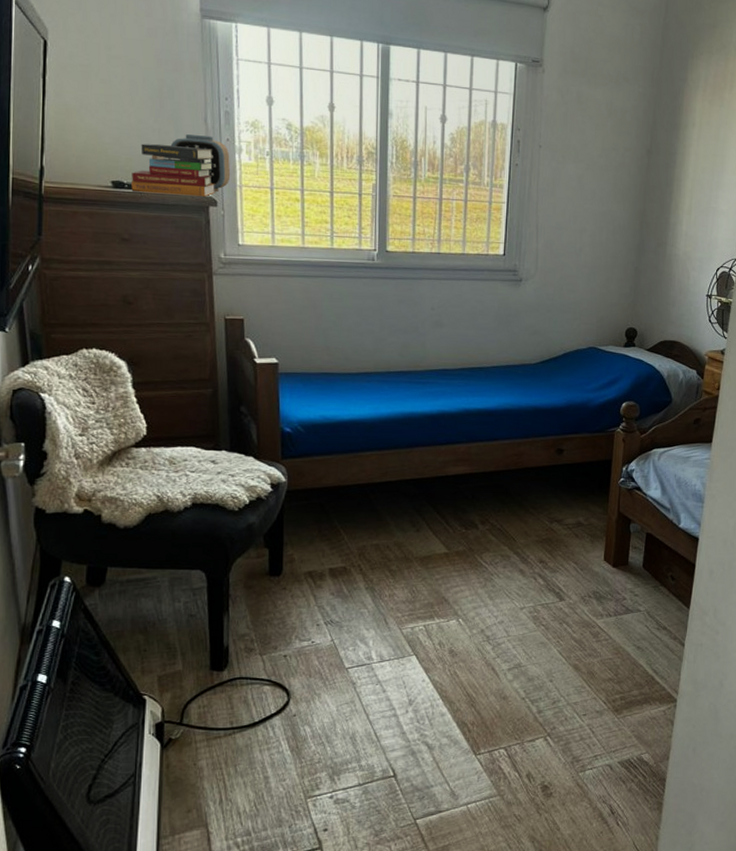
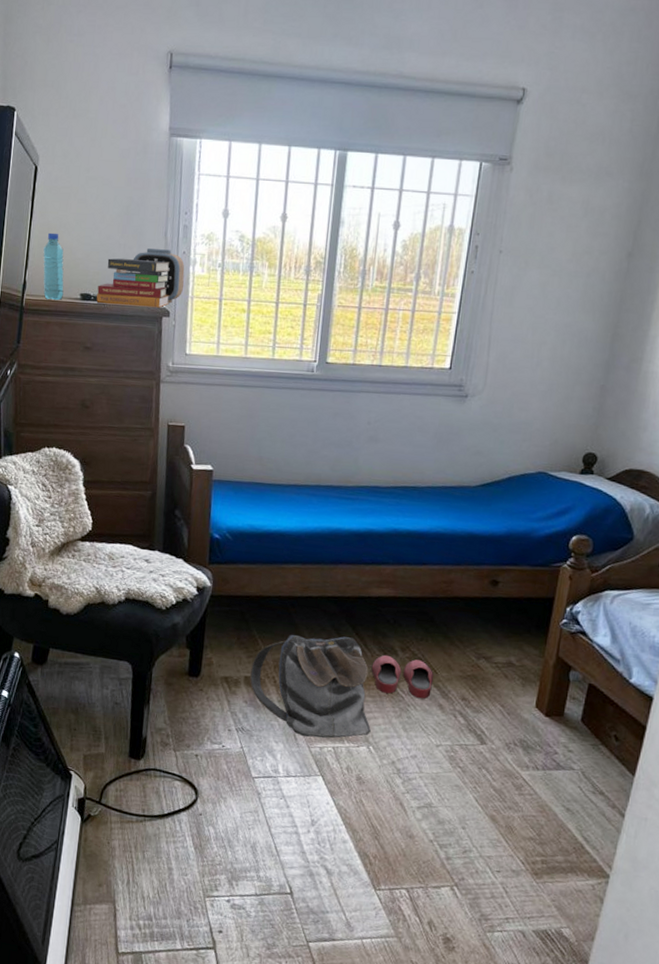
water bottle: none [62,114,91,189] -> present [43,232,64,301]
backpack: none [334,517,459,620] -> present [249,634,371,739]
slippers: none [454,529,512,566] -> present [371,654,433,699]

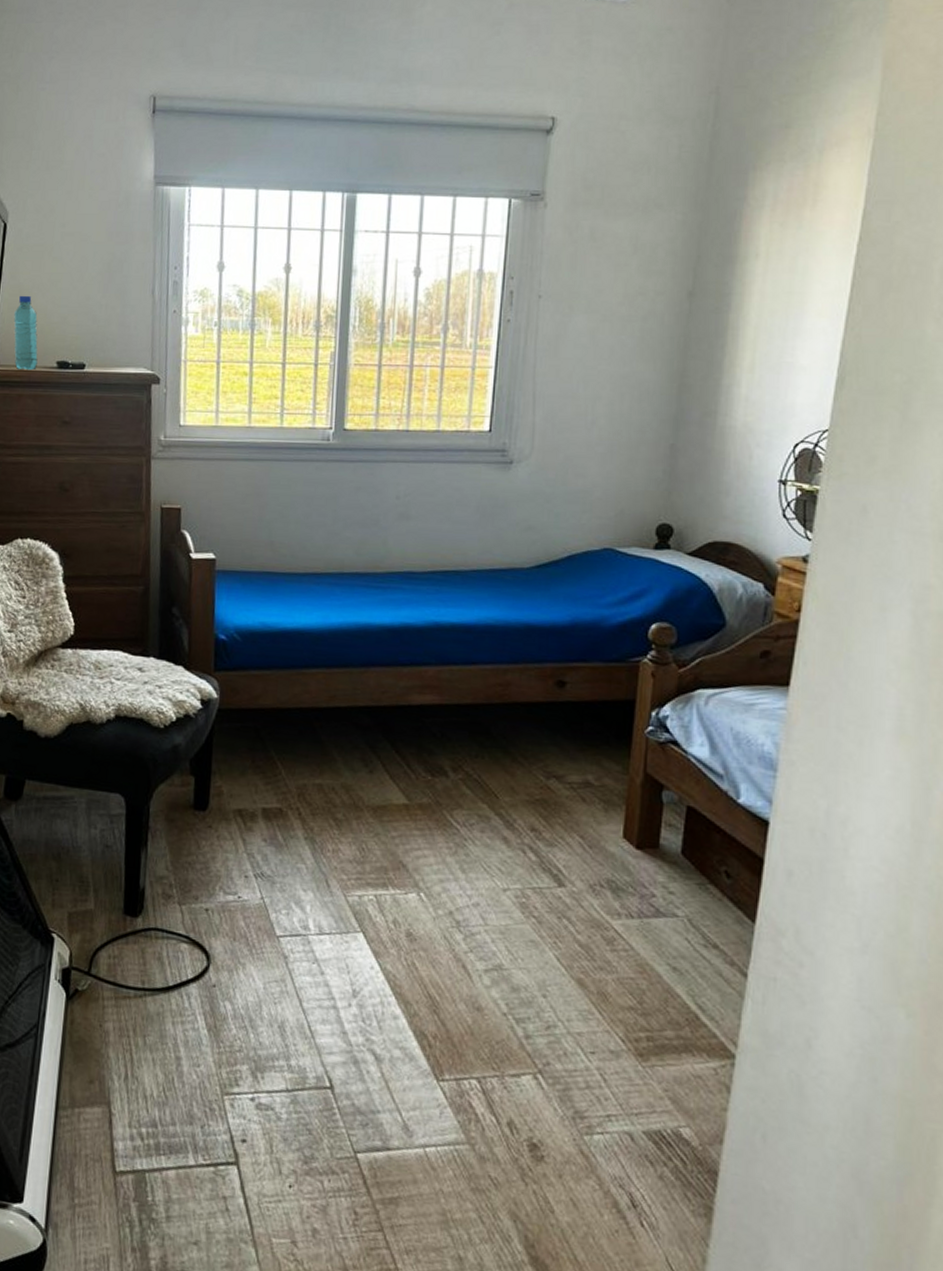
books: present [96,258,170,308] -> none [75,320,159,374]
alarm clock: present [133,248,185,304] -> none [116,308,176,369]
backpack: present [249,634,371,739] -> none [268,754,421,884]
slippers: present [371,654,433,699] -> none [417,776,494,830]

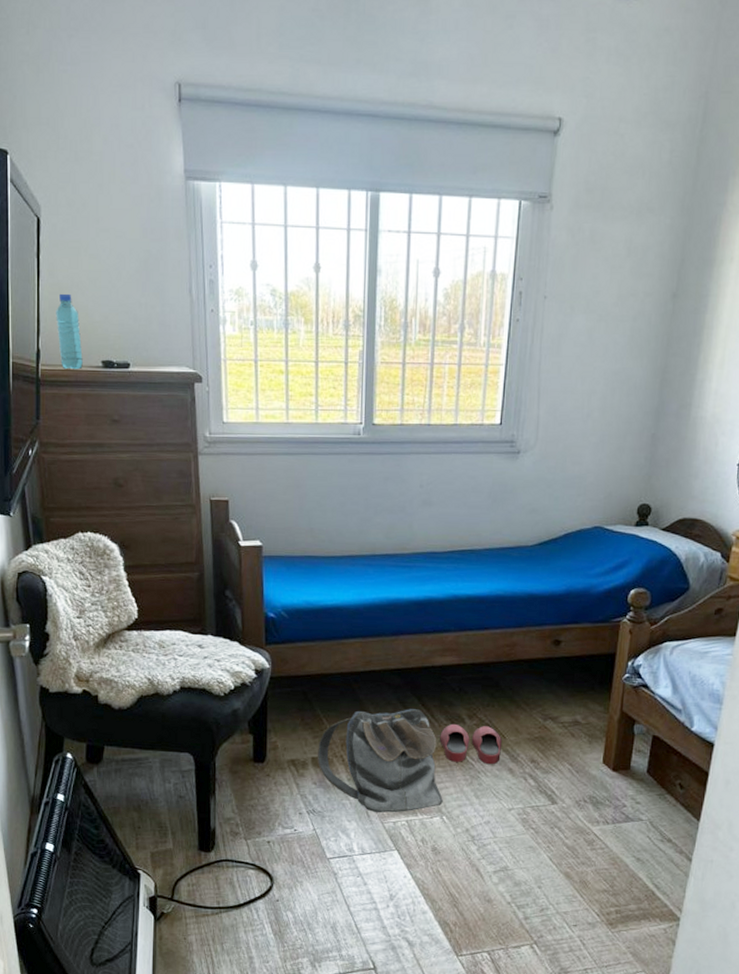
backpack: none [268,754,421,884] -> present [316,709,443,813]
slippers: none [417,776,494,830] -> present [439,723,502,764]

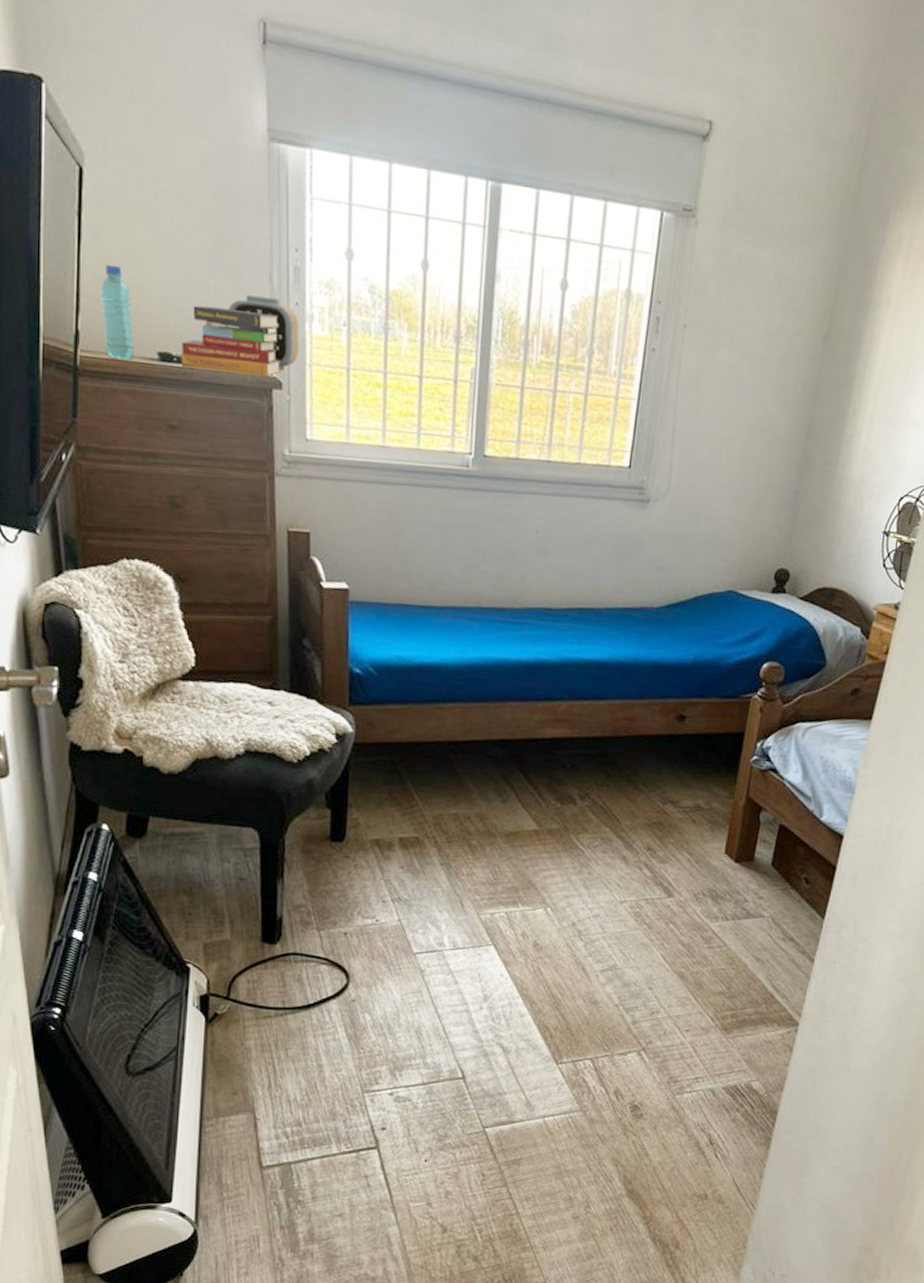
books: none [120,319,201,373] -> present [181,305,281,377]
alarm clock: none [156,307,215,368] -> present [228,295,300,372]
backpack: present [316,709,443,813] -> none [405,785,548,903]
slippers: present [439,723,502,764] -> none [546,804,616,851]

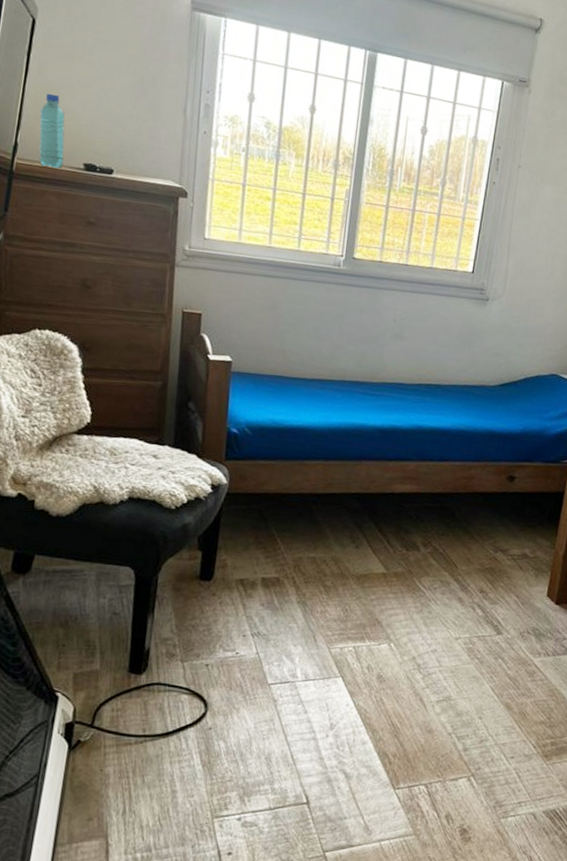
books: present [181,305,281,377] -> none [103,129,188,188]
alarm clock: present [228,295,300,372] -> none [146,123,206,184]

